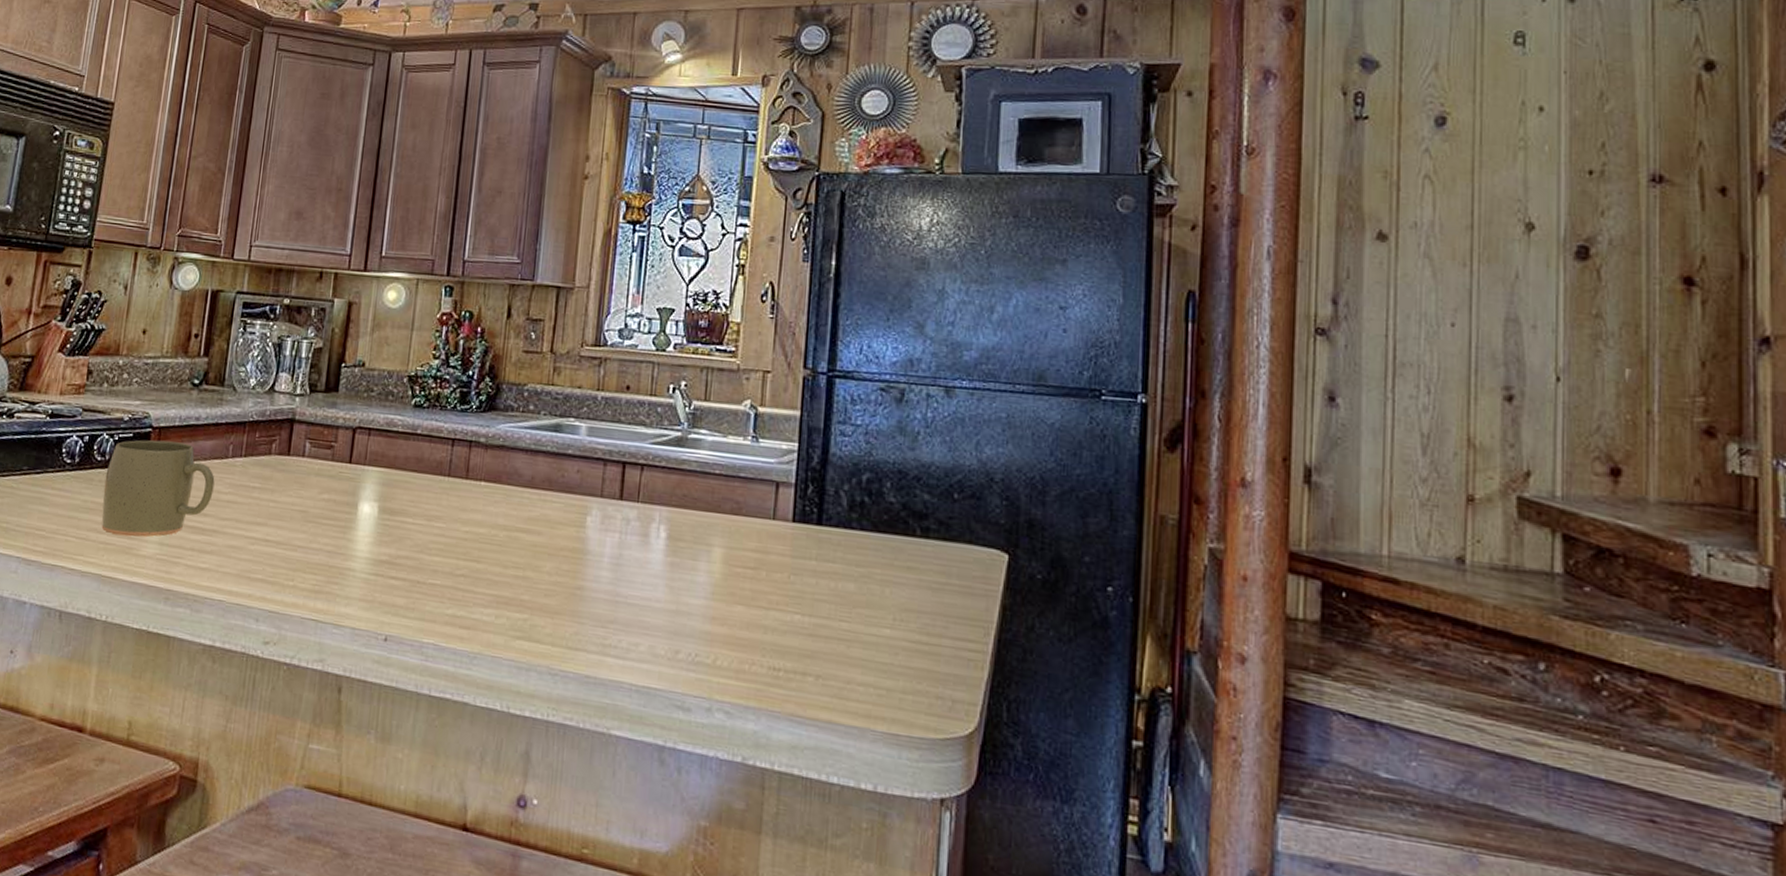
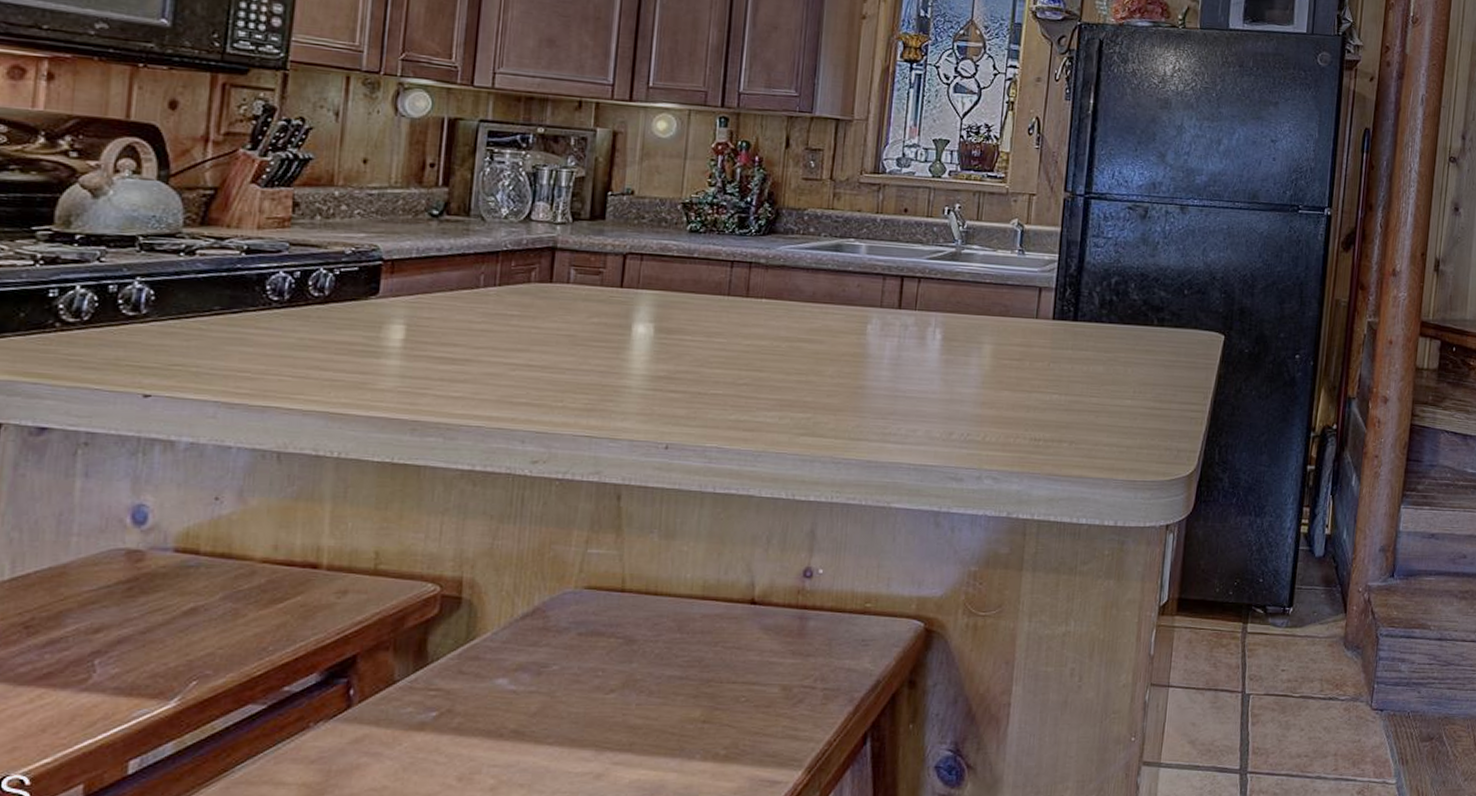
mug: present [101,440,215,537] -> none [324,273,465,371]

